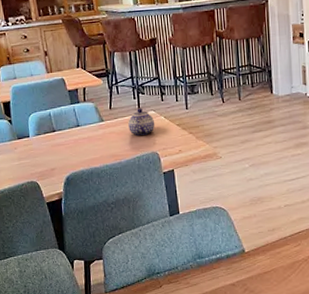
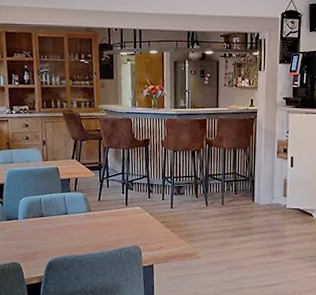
teapot: present [128,108,155,136] -> none [114,202,140,229]

